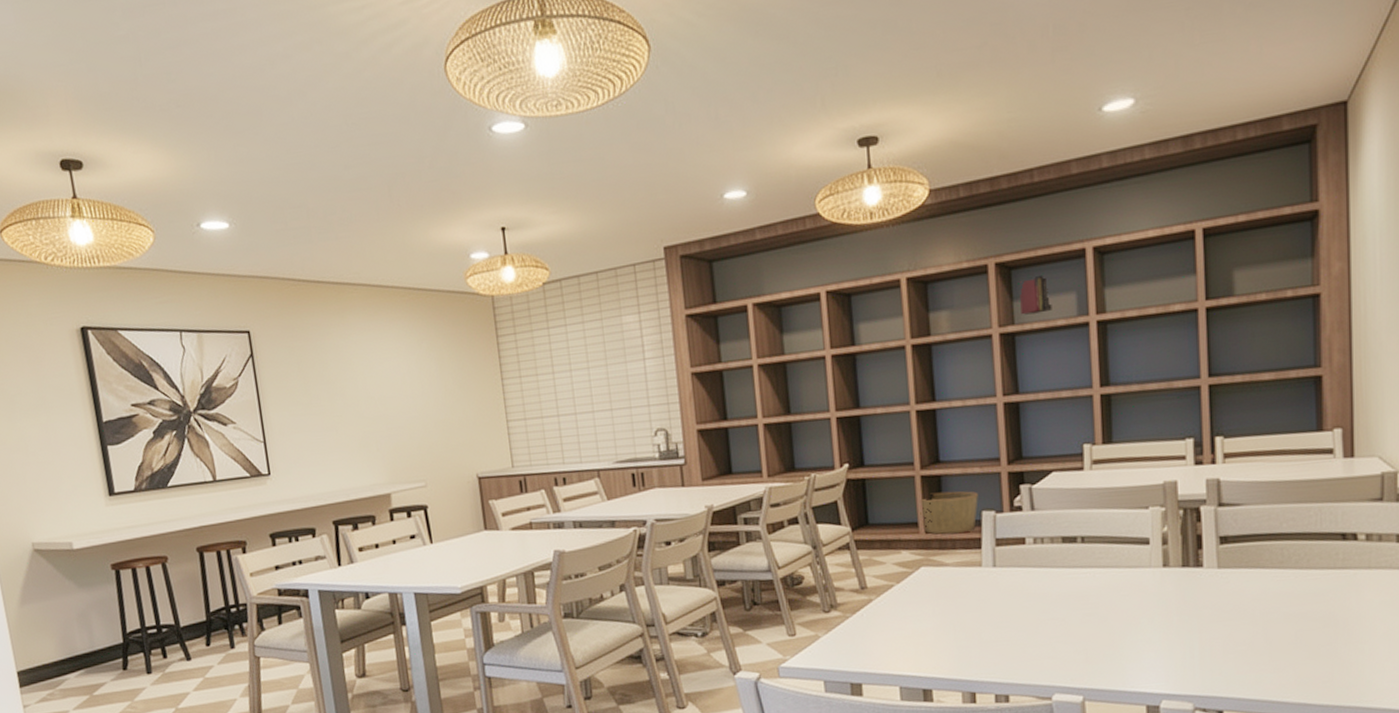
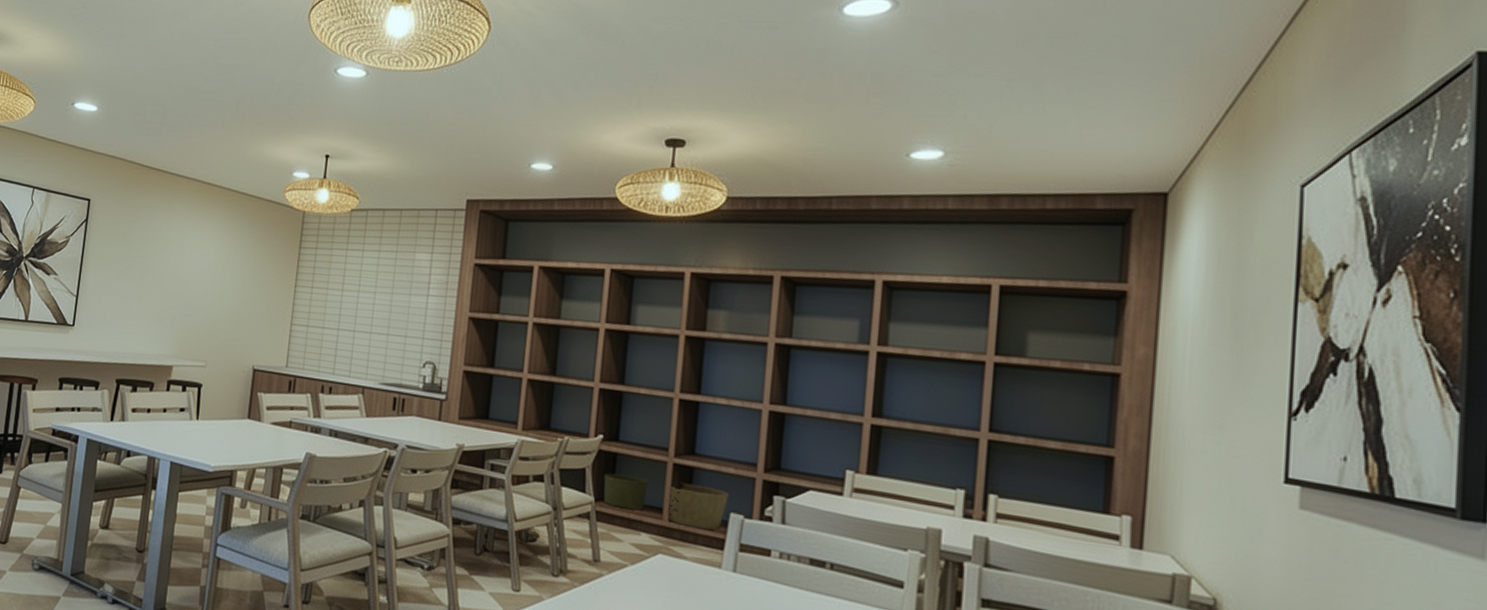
basket: none [856,496,901,532] -> present [603,473,649,511]
books: present [1019,274,1052,315] -> none [800,296,833,333]

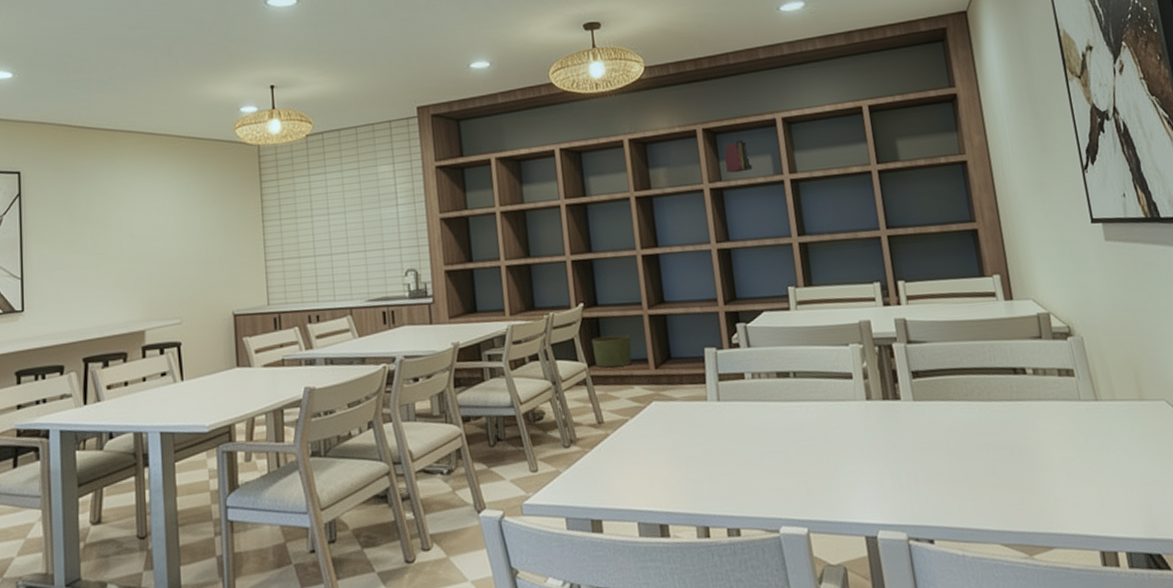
basket: present [666,482,729,530] -> none [649,329,701,370]
books: none [800,296,833,333] -> present [723,139,753,173]

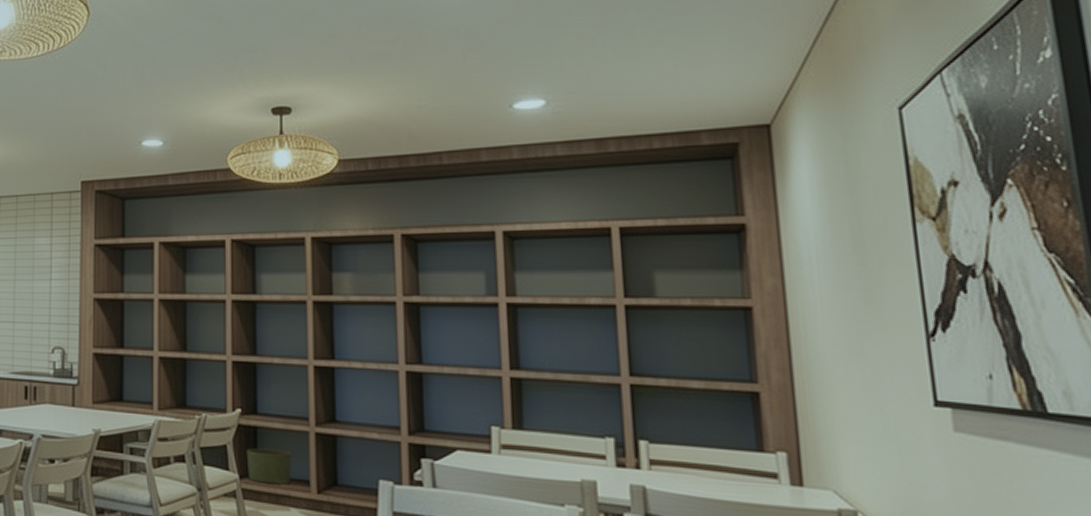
books: present [723,139,753,173] -> none [426,251,460,288]

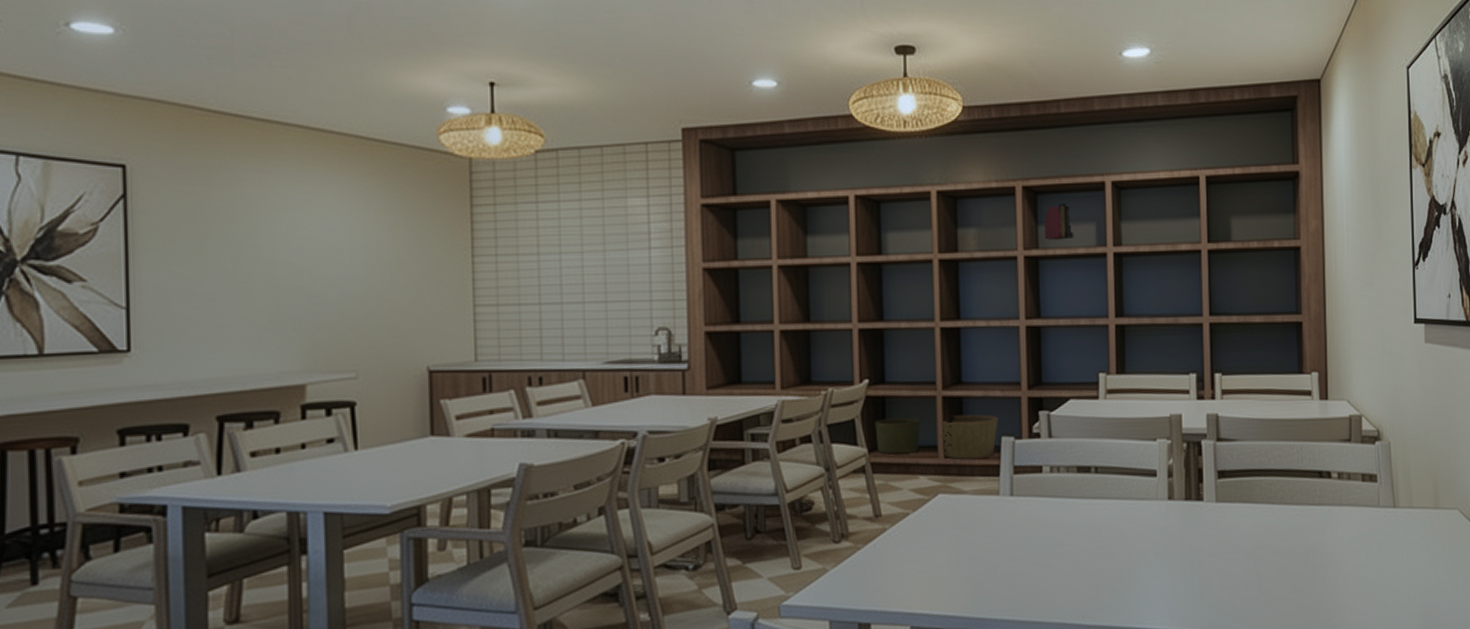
basket: none [312,452,375,499] -> present [940,414,998,460]
books: none [426,251,460,288] -> present [1044,202,1074,240]

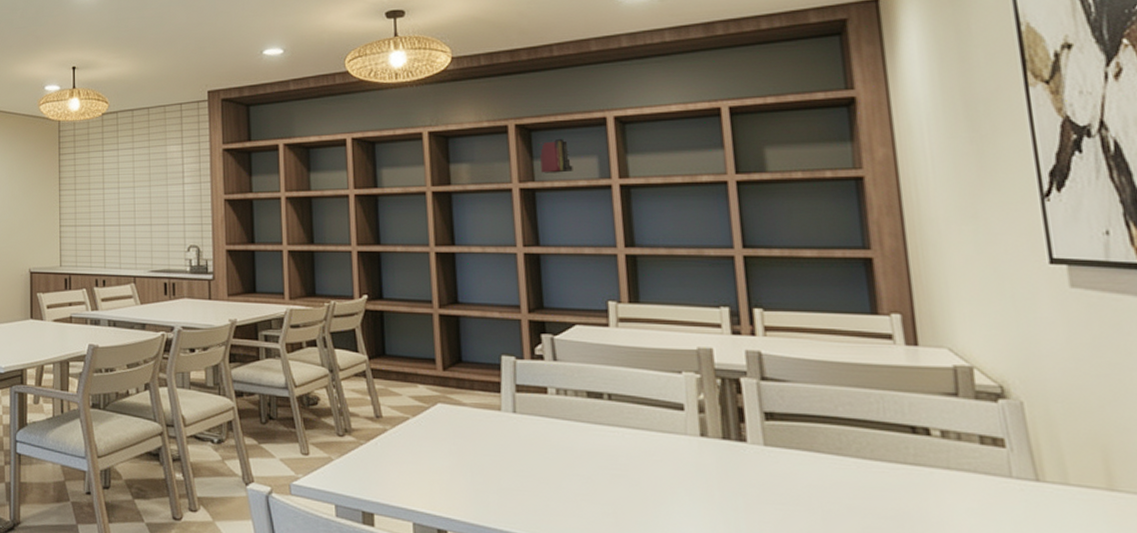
basket: present [875,417,921,455] -> none [374,330,418,364]
basket: present [940,414,998,460] -> none [437,332,498,374]

